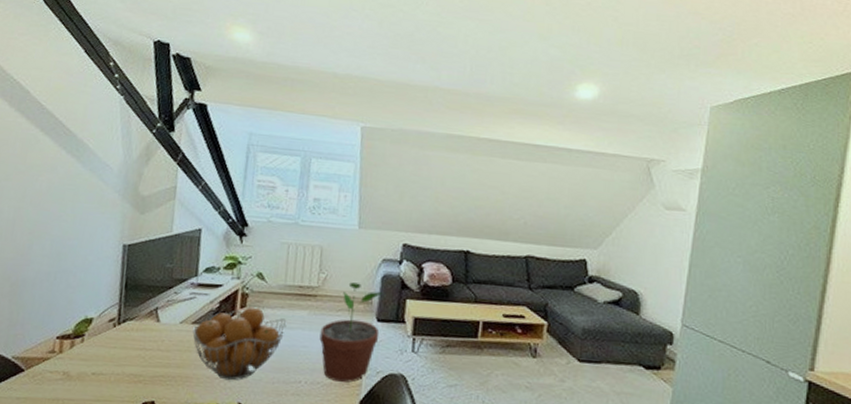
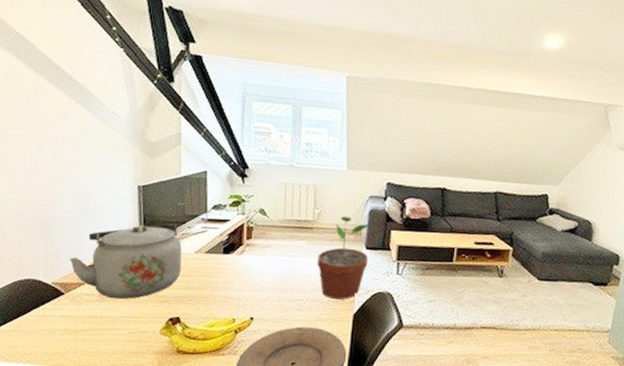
kettle: none [35,288,166,379] -> present [69,223,182,300]
fruit basket: present [192,306,287,381] -> none [206,238,288,300]

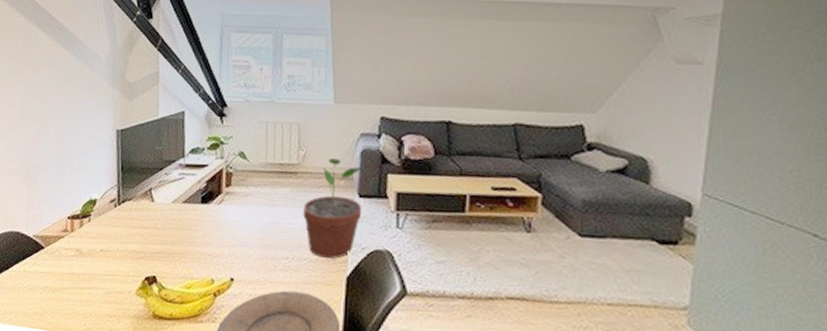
kettle: present [69,223,182,300] -> none [50,170,159,255]

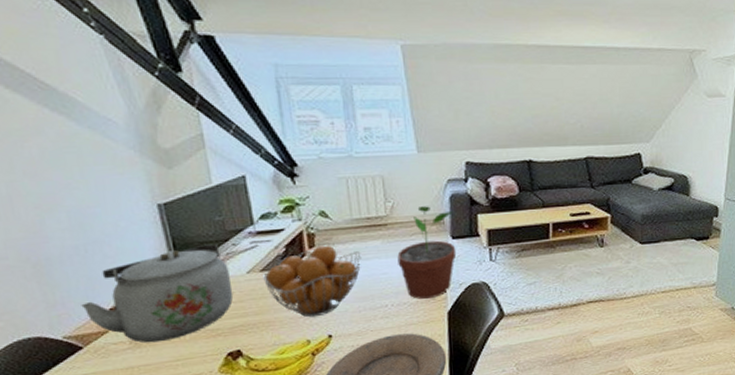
kettle: none [50,170,159,255] -> present [81,243,234,343]
fruit basket: none [183,185,271,257] -> present [261,245,362,318]

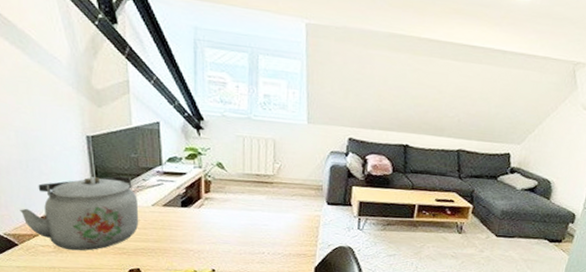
fruit basket: present [261,245,362,318] -> none [163,192,248,252]
potted plant: present [397,206,457,299] -> none [278,171,331,253]

